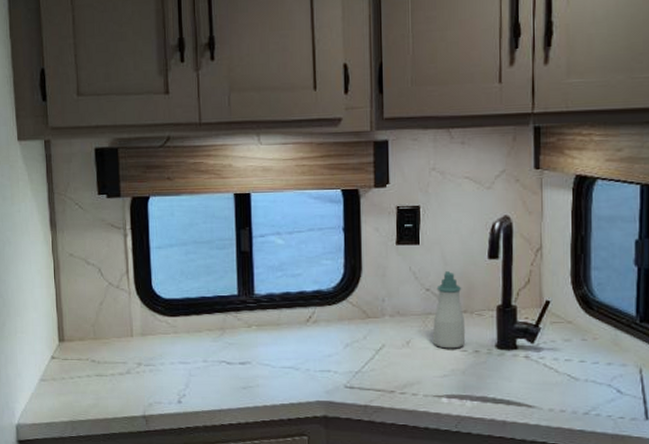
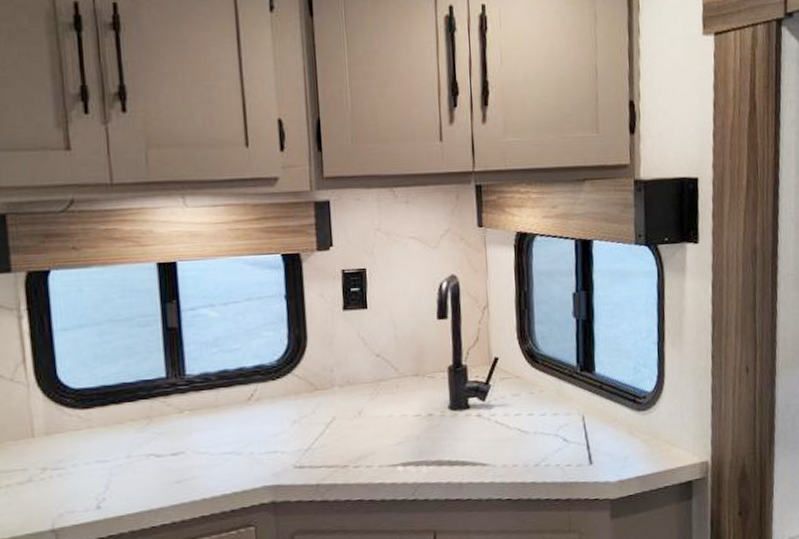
soap bottle: present [433,271,466,349] -> none [385,335,419,416]

